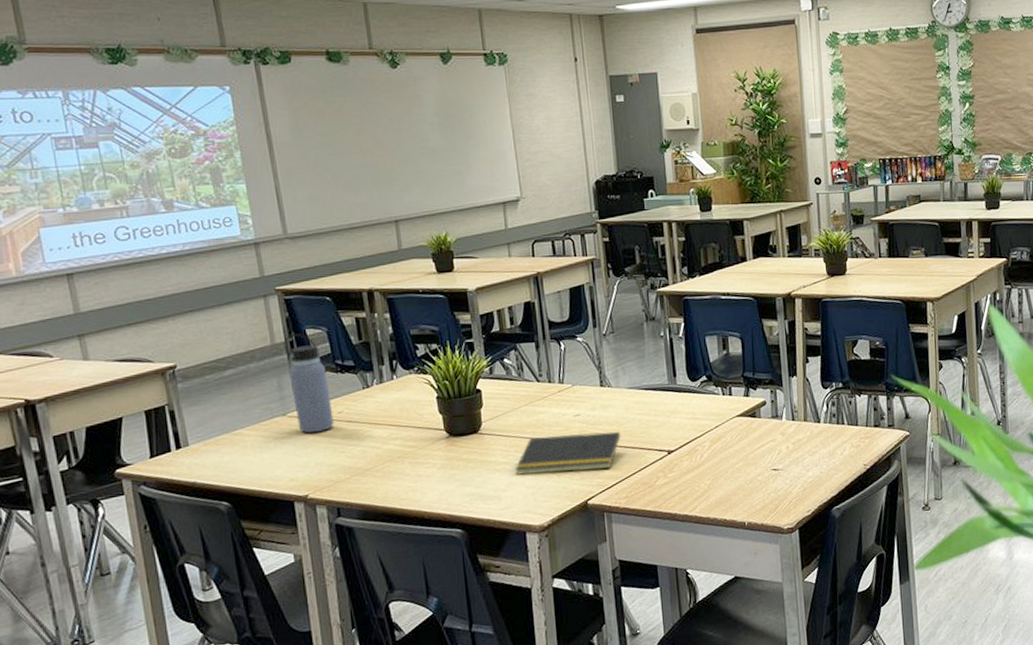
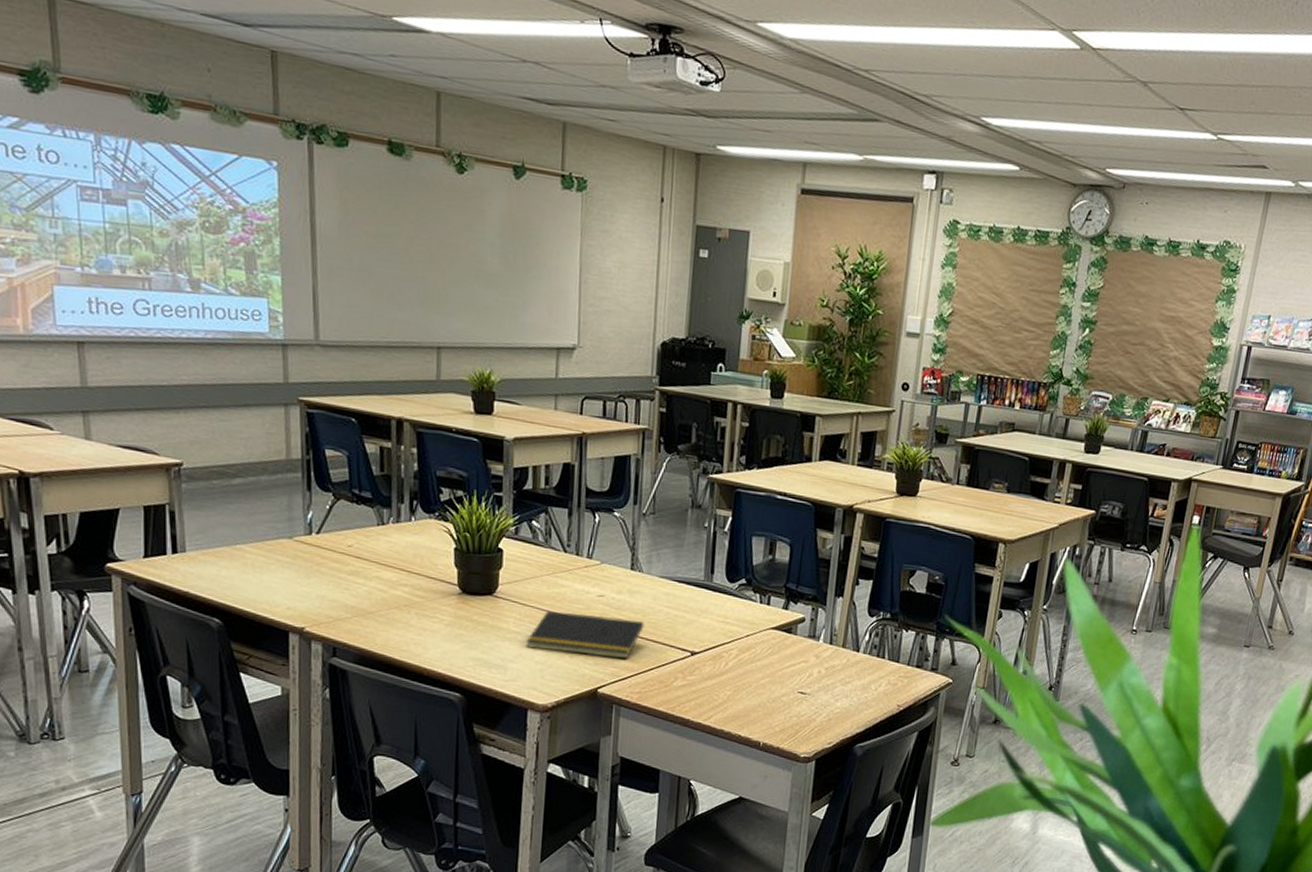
water bottle: present [283,334,334,434] -> none [299,451,343,564]

